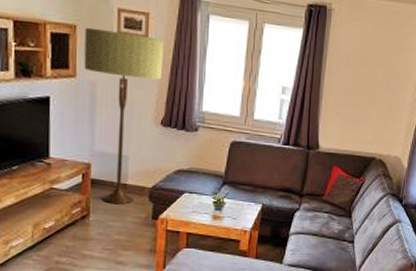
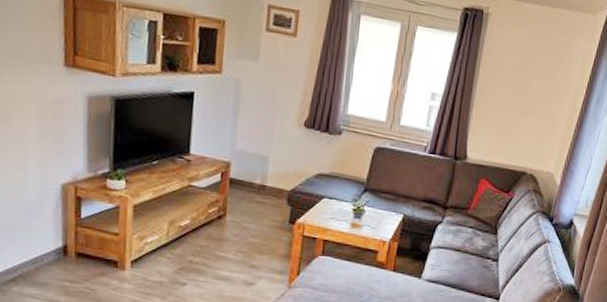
floor lamp: present [84,27,164,203] -> none [230,23,313,206]

